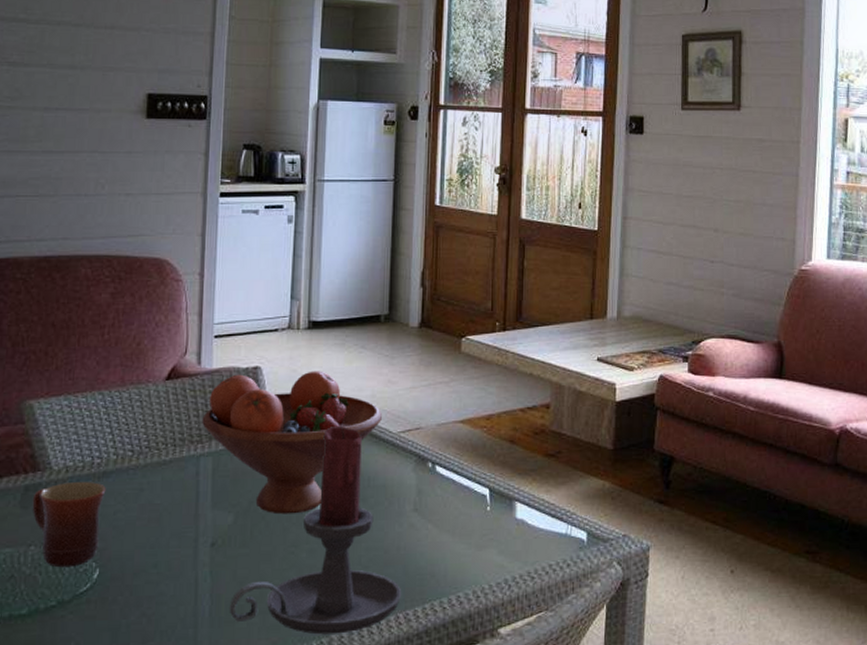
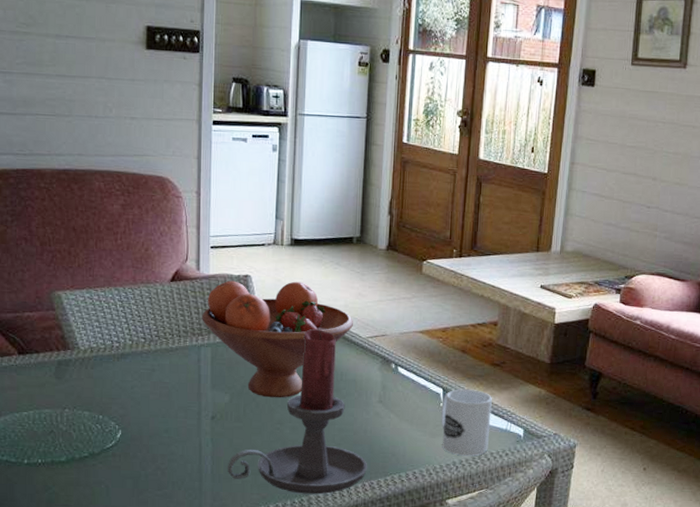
mug: present [32,482,106,568] -> none [65,360,124,428]
mug: none [488,488,548,571] -> present [441,389,492,456]

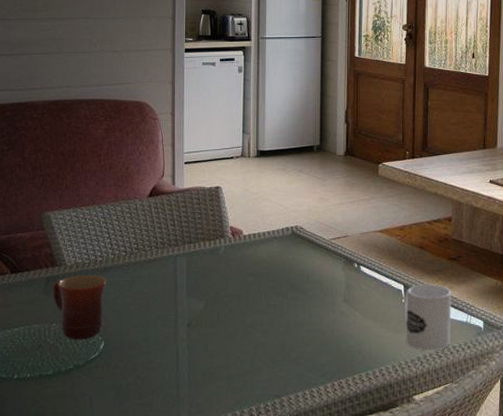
mug: none [65,360,124,428] -> present [52,275,107,340]
fruit bowl: present [202,280,354,398] -> none [177,190,318,303]
candle holder: present [227,328,367,494] -> none [203,233,335,396]

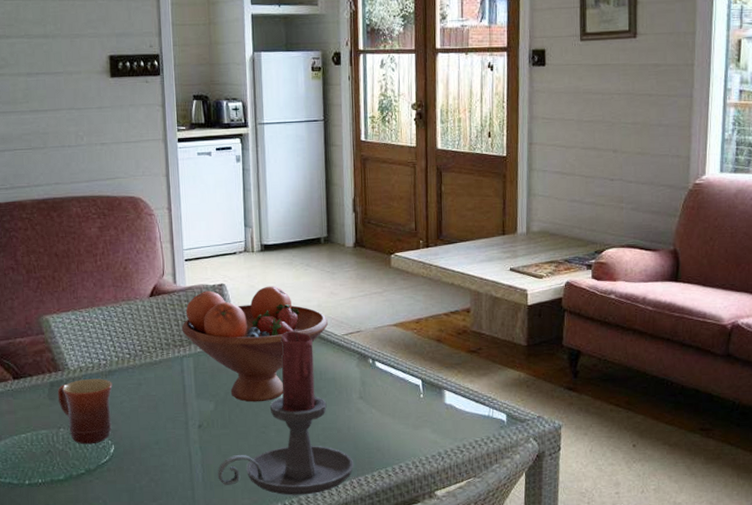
fruit bowl: none [177,190,318,303] -> present [182,286,329,402]
candle holder: none [203,233,335,396] -> present [217,330,353,495]
mug: present [403,285,451,351] -> none [422,378,473,446]

